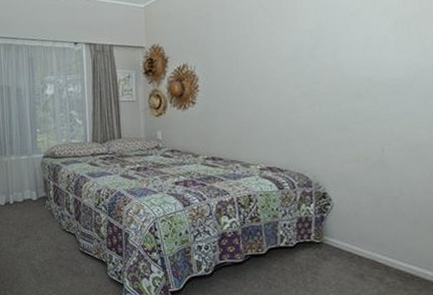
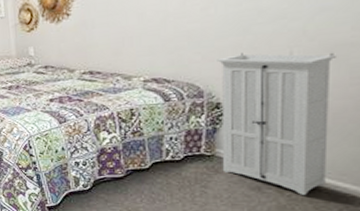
storage cabinet: none [322,148,419,283] -> present [217,52,338,195]

